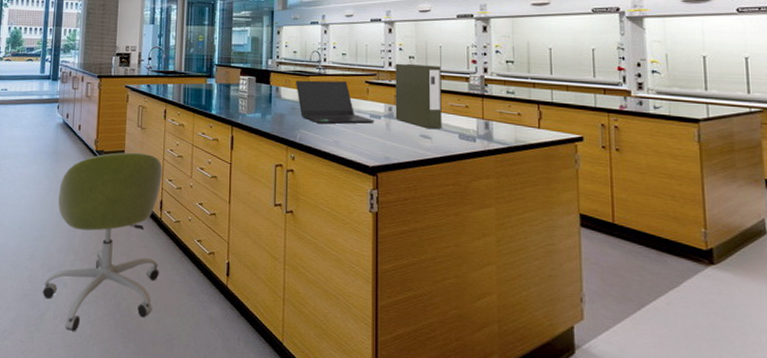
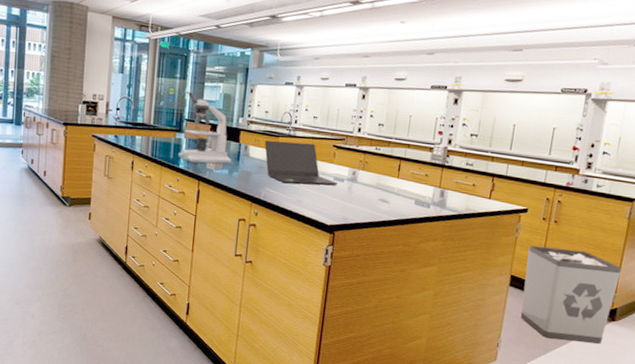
office chair: present [42,152,162,331] -> none [11,199,129,356]
microscope: none [210,36,264,109] -> present [178,90,232,165]
binder: present [395,63,442,129] -> none [357,129,409,194]
recycling bin: none [593,177,706,294] -> present [520,245,622,344]

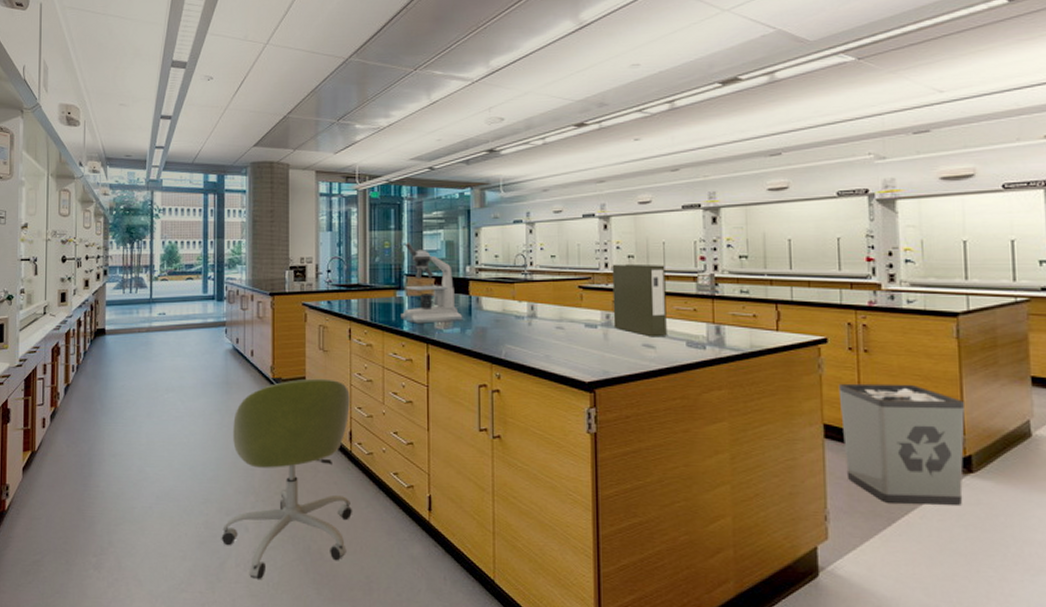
office chair: none [11,199,129,356] -> present [221,378,353,579]
laptop: present [264,140,338,186] -> none [497,287,591,337]
binder: none [357,129,409,194] -> present [612,263,667,338]

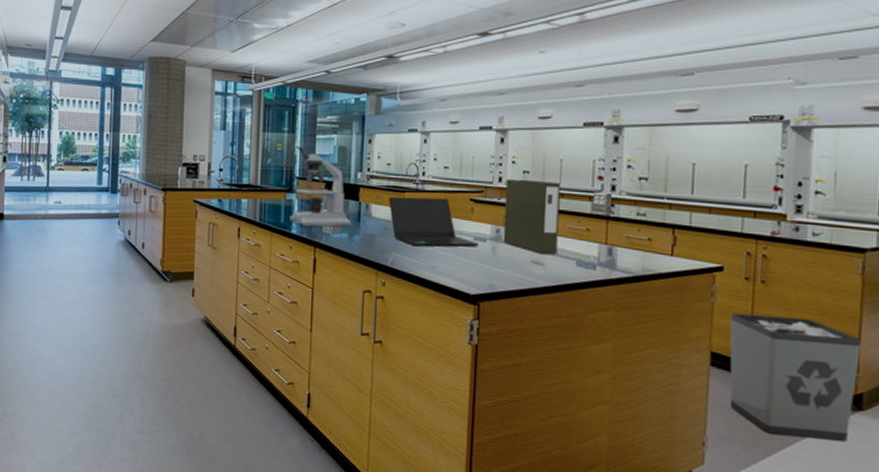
office chair: present [221,378,353,579] -> none [108,273,236,459]
laptop: none [497,287,591,337] -> present [388,196,480,247]

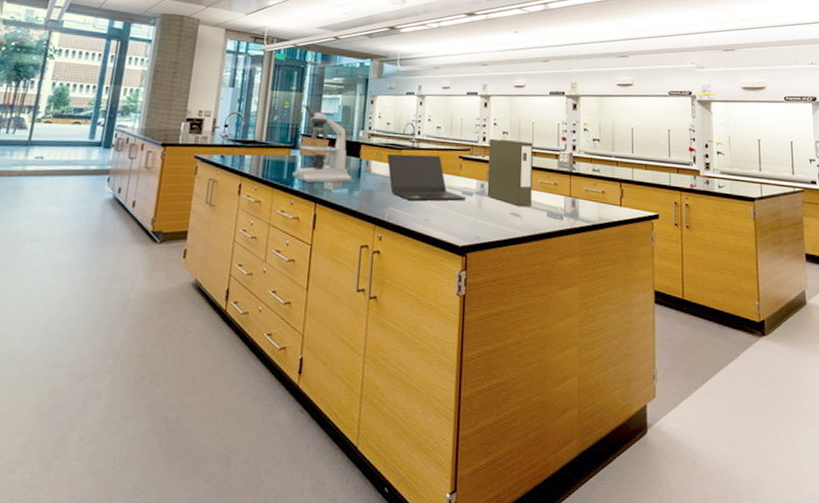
recycling bin: present [729,312,861,442] -> none [666,254,759,365]

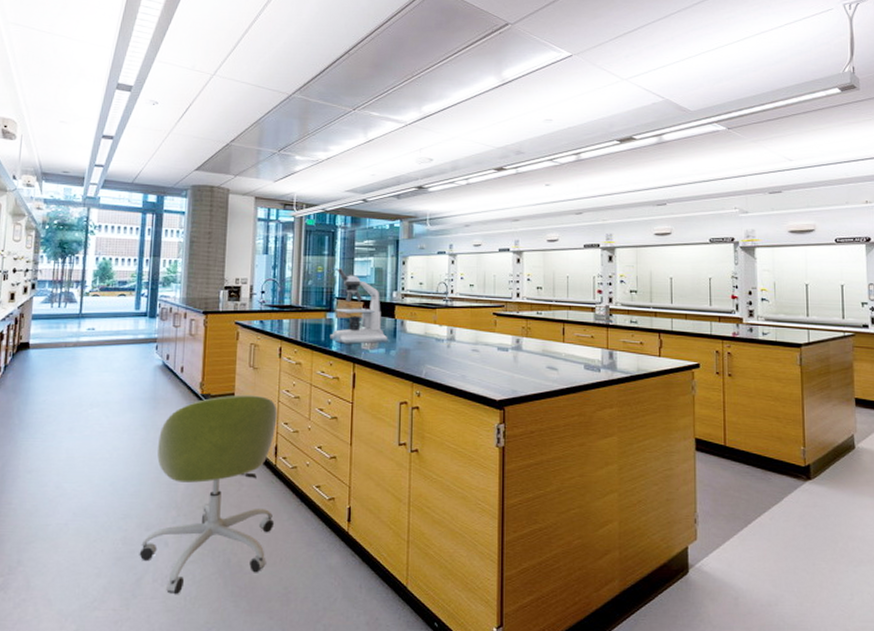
office chair: none [67,233,232,454] -> present [139,395,277,594]
laptop: present [386,153,467,201] -> none [421,313,503,358]
binder: present [487,138,533,207] -> none [522,294,568,361]

